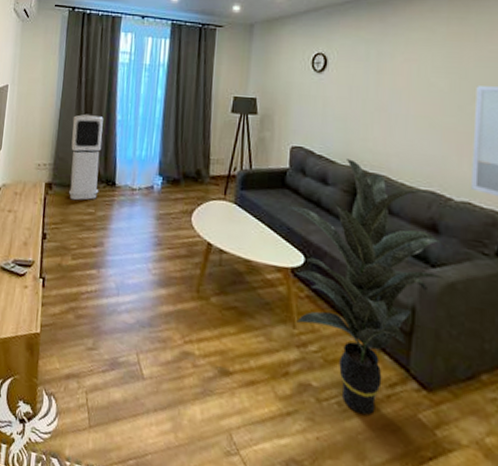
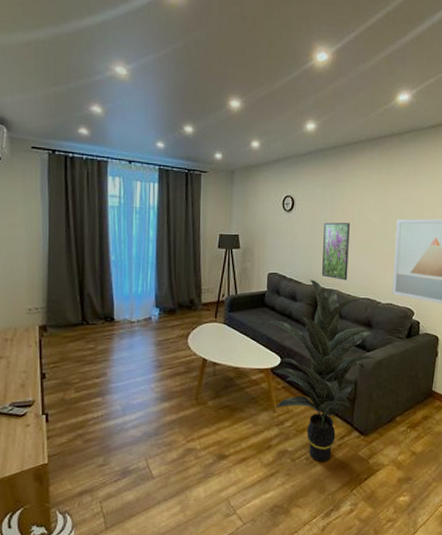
air purifier: present [68,113,103,201] -> none [63,256,98,339]
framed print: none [364,86,404,164] -> present [322,222,350,280]

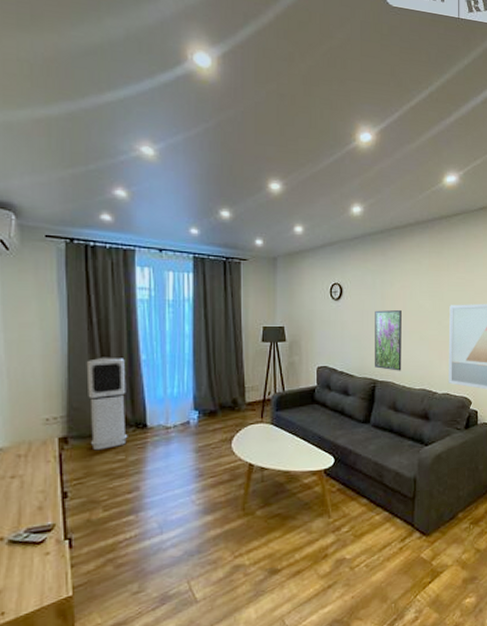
air purifier: none [63,256,98,339] -> present [86,357,128,451]
indoor plant: present [267,280,379,462] -> none [318,372,437,568]

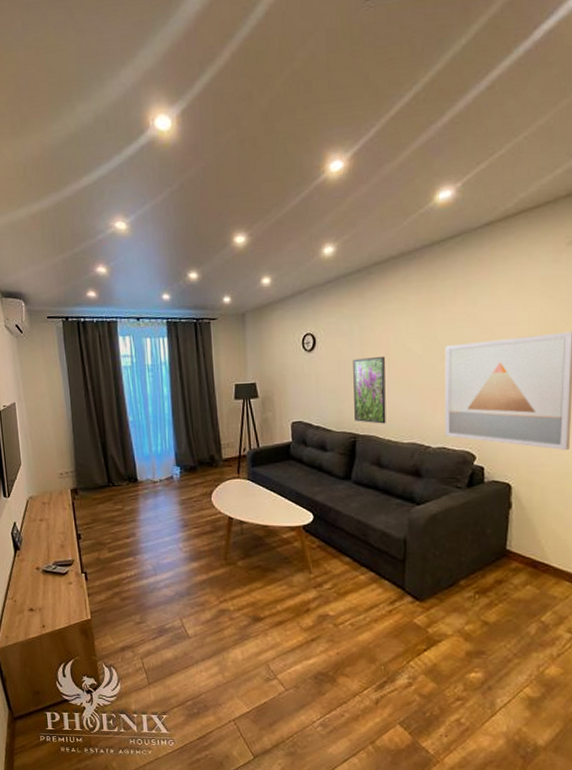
air purifier: present [86,357,128,451] -> none [86,419,123,501]

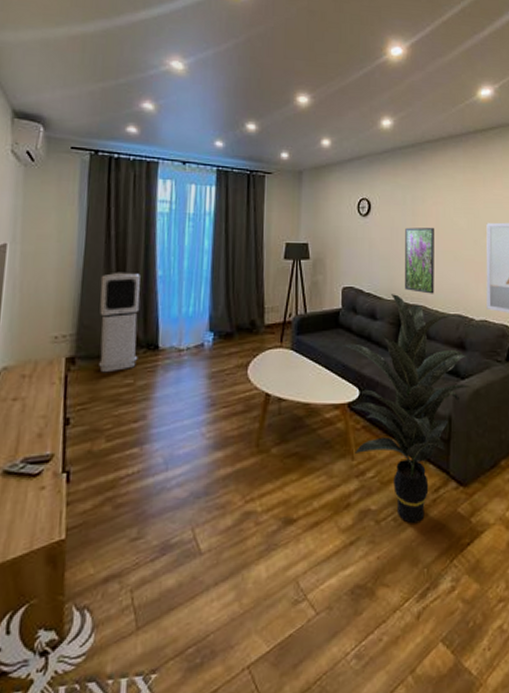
air purifier: none [86,419,123,501] -> present [97,272,140,373]
indoor plant: none [294,426,431,628] -> present [342,294,475,523]

